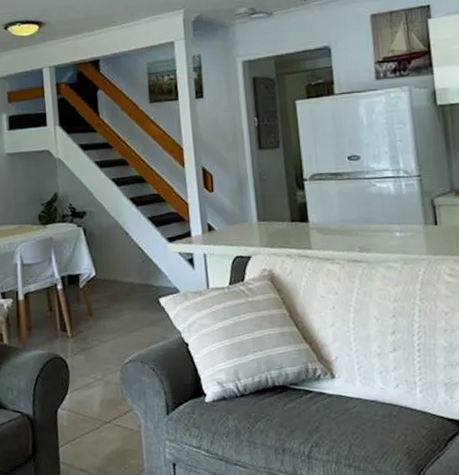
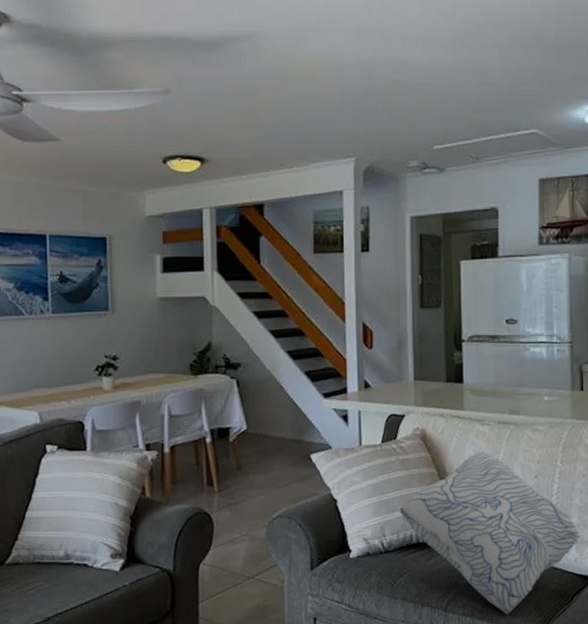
cushion: none [252,291,448,462] -> present [399,452,580,615]

